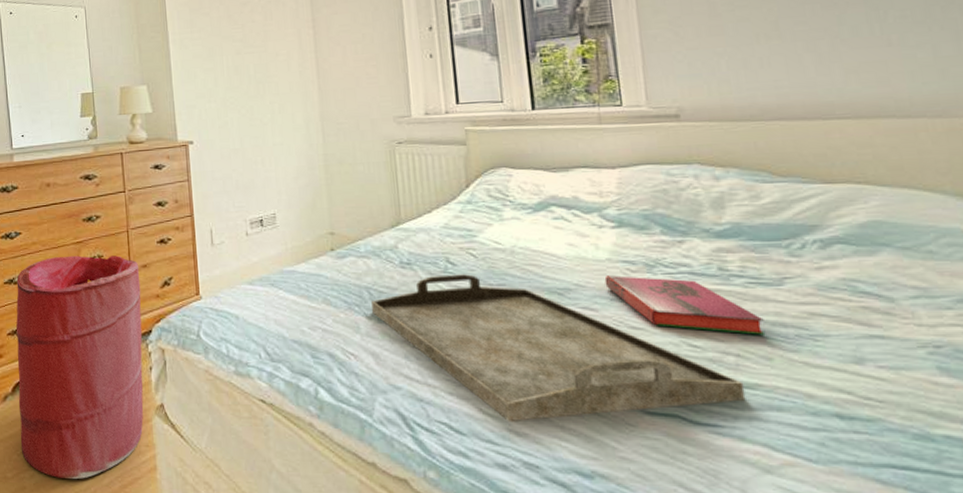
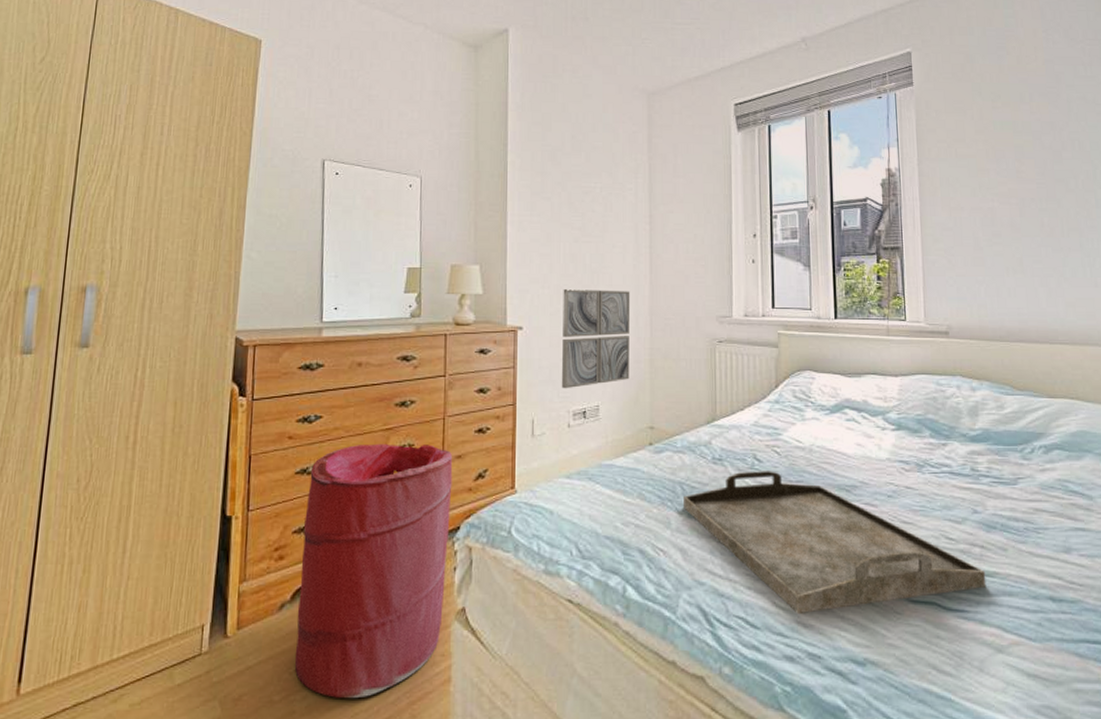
wall art: none [229,98,305,199] -> present [561,288,631,389]
hardback book: present [604,275,766,335] -> none [884,474,1003,528]

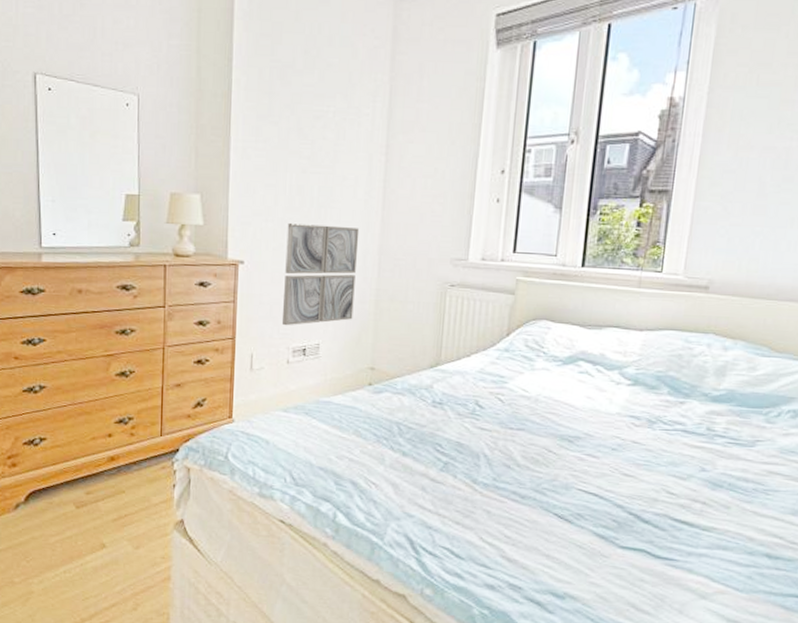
laundry hamper: present [294,443,453,698] -> none [31,368,172,586]
serving tray: present [684,471,987,613] -> none [399,416,703,550]

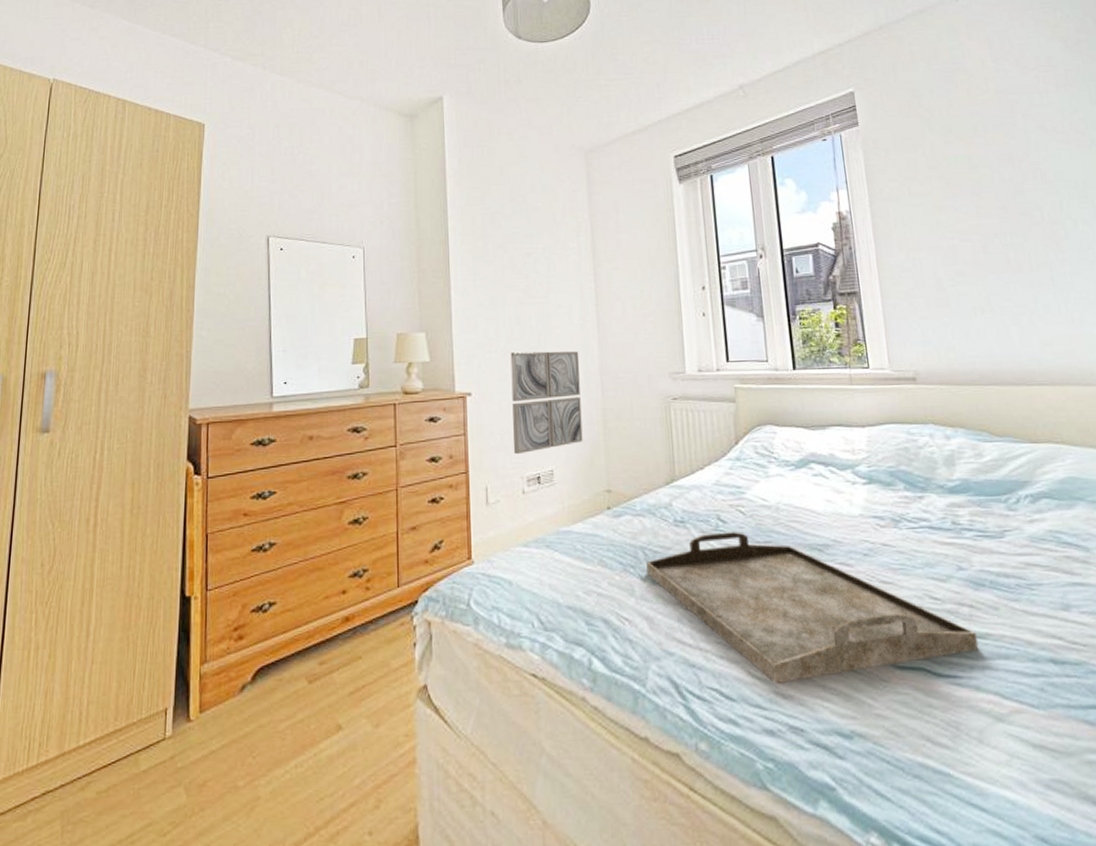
serving tray: none [399,416,703,550] -> present [646,532,979,683]

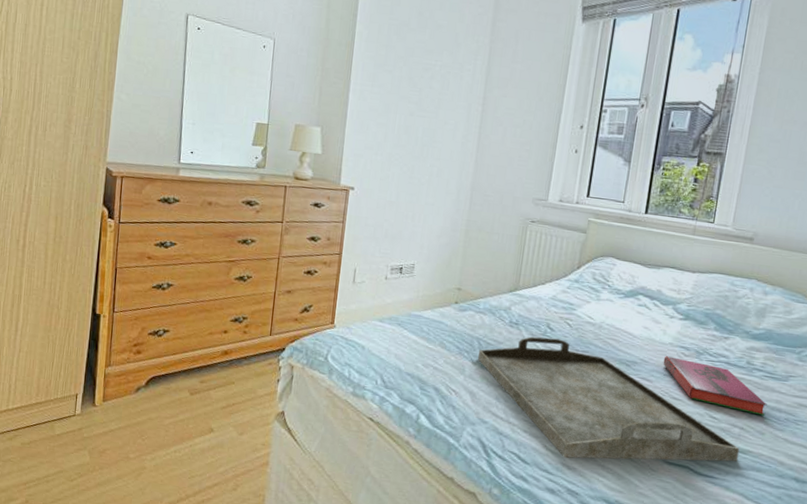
wall art: present [510,351,583,455] -> none [383,157,456,247]
hardback book: none [858,531,993,586] -> present [663,356,767,416]

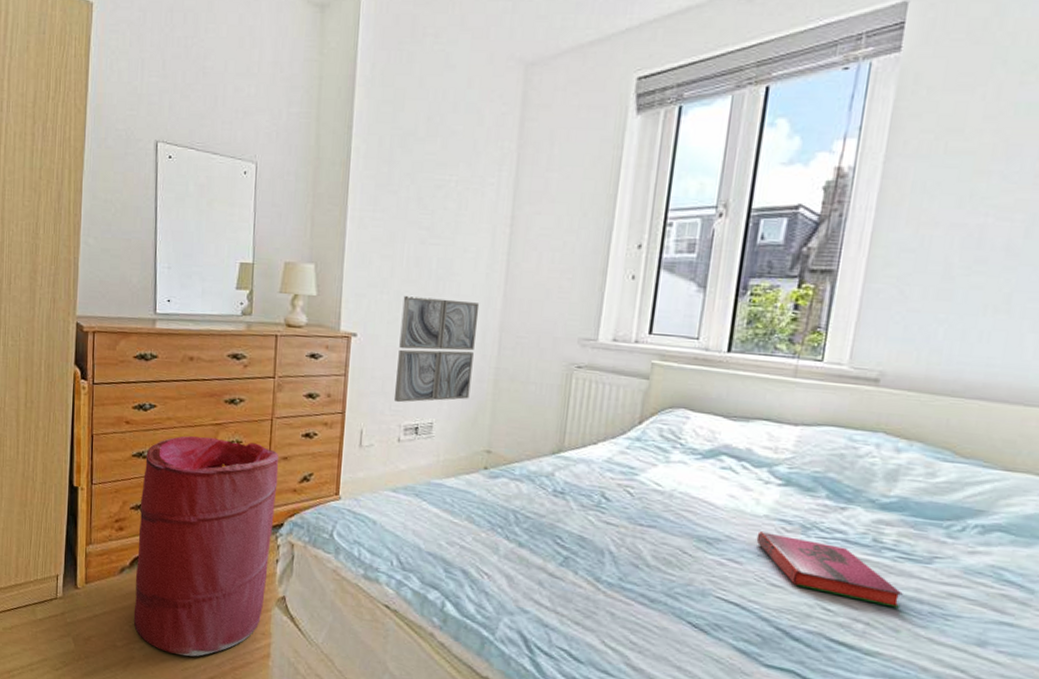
laundry hamper: none [146,270,284,466] -> present [133,435,279,657]
wall art: none [383,157,456,247] -> present [393,295,480,403]
serving tray: present [478,336,740,462] -> none [515,508,866,666]

